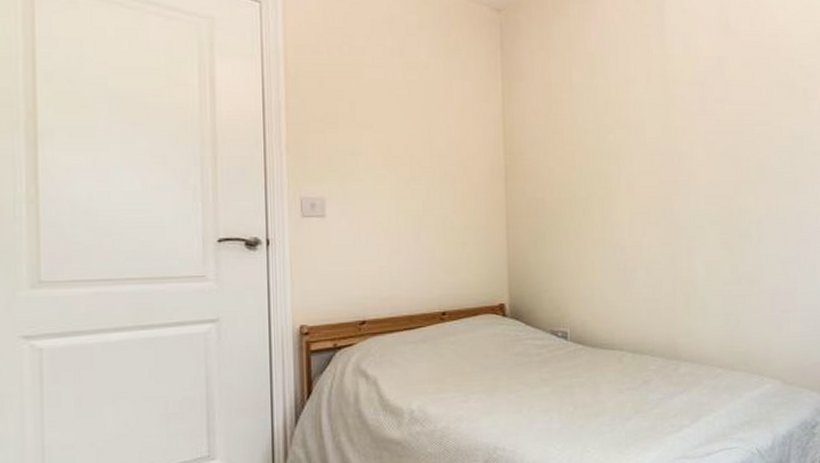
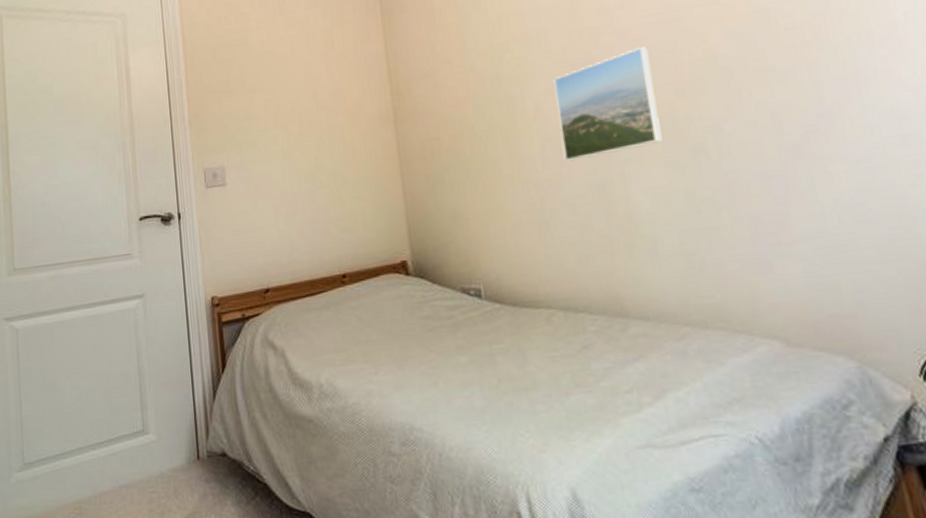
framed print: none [645,149,721,233] -> present [553,46,663,162]

